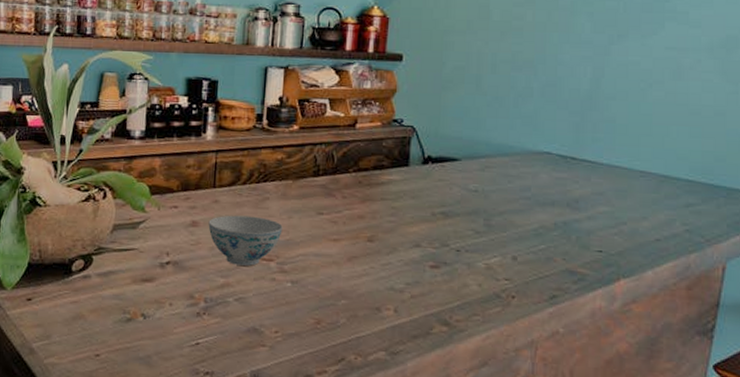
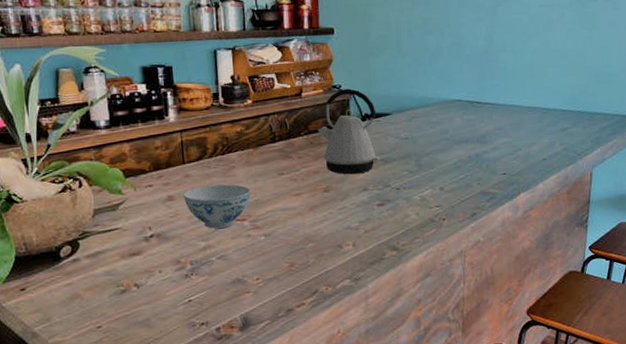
kettle: none [369,124,442,226] -> present [318,88,380,175]

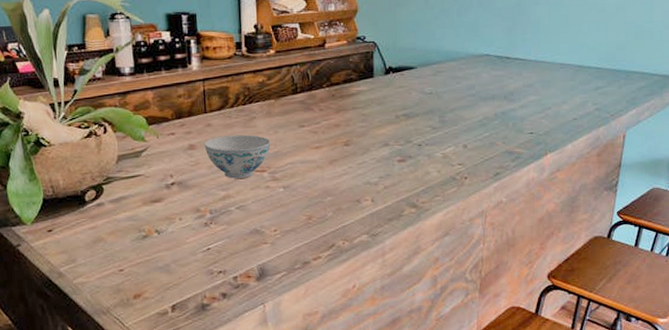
kettle: present [318,88,380,175] -> none [340,40,402,129]

